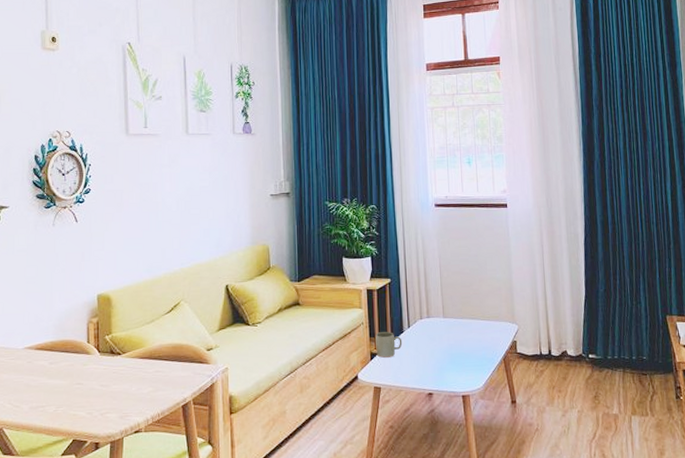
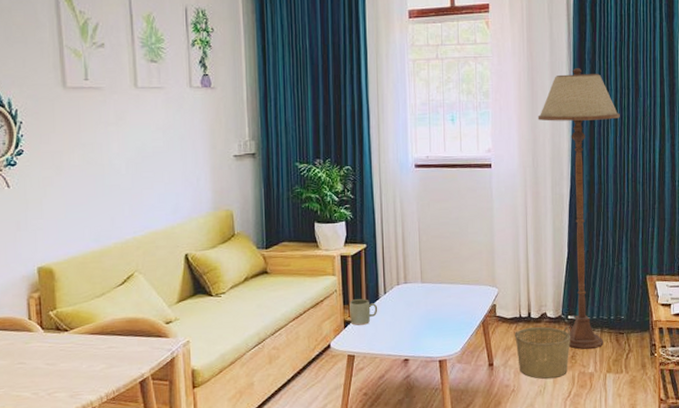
basket: none [536,365,593,420] -> present [515,326,571,380]
floor lamp: none [549,114,630,390] -> present [537,68,620,350]

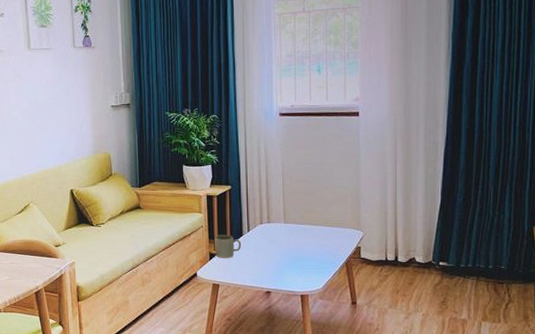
basket: present [515,326,571,380] -> none [380,271,442,322]
floor lamp: present [537,68,620,350] -> none [411,14,508,296]

